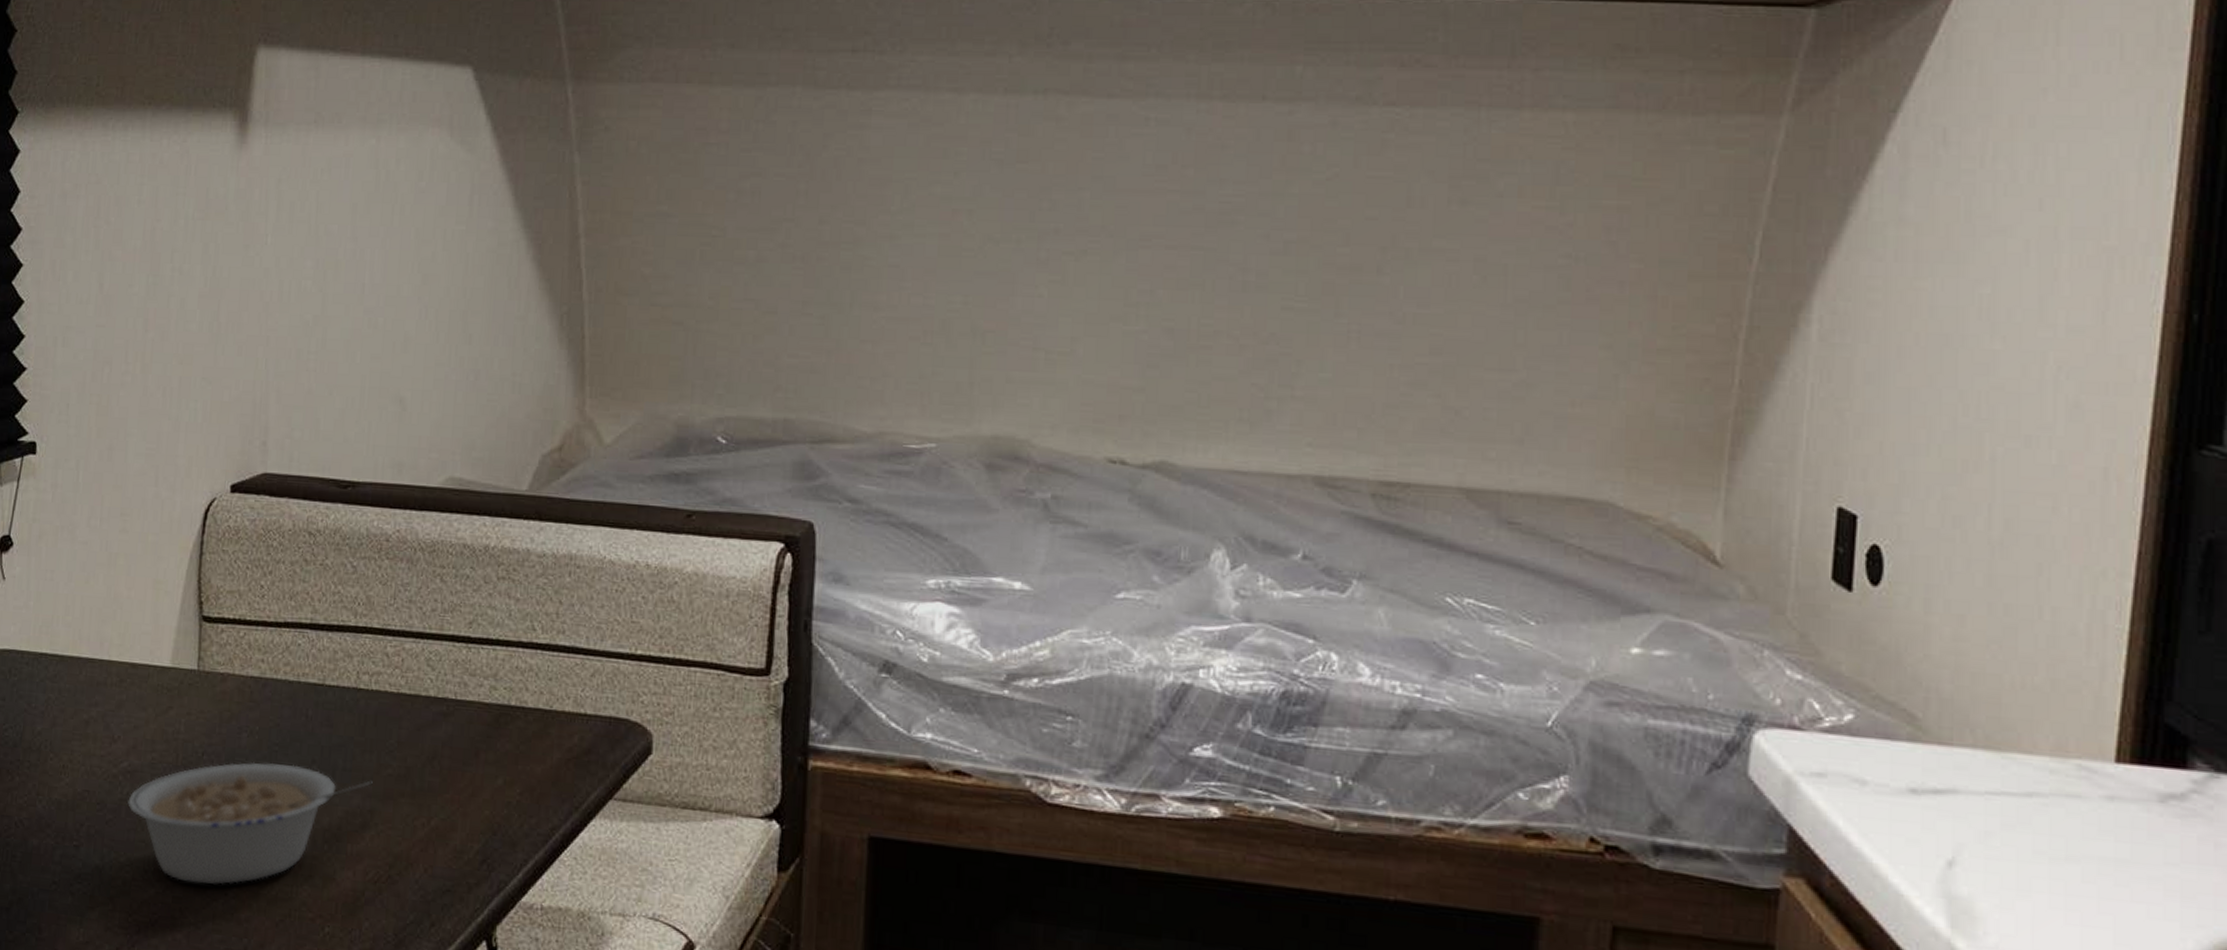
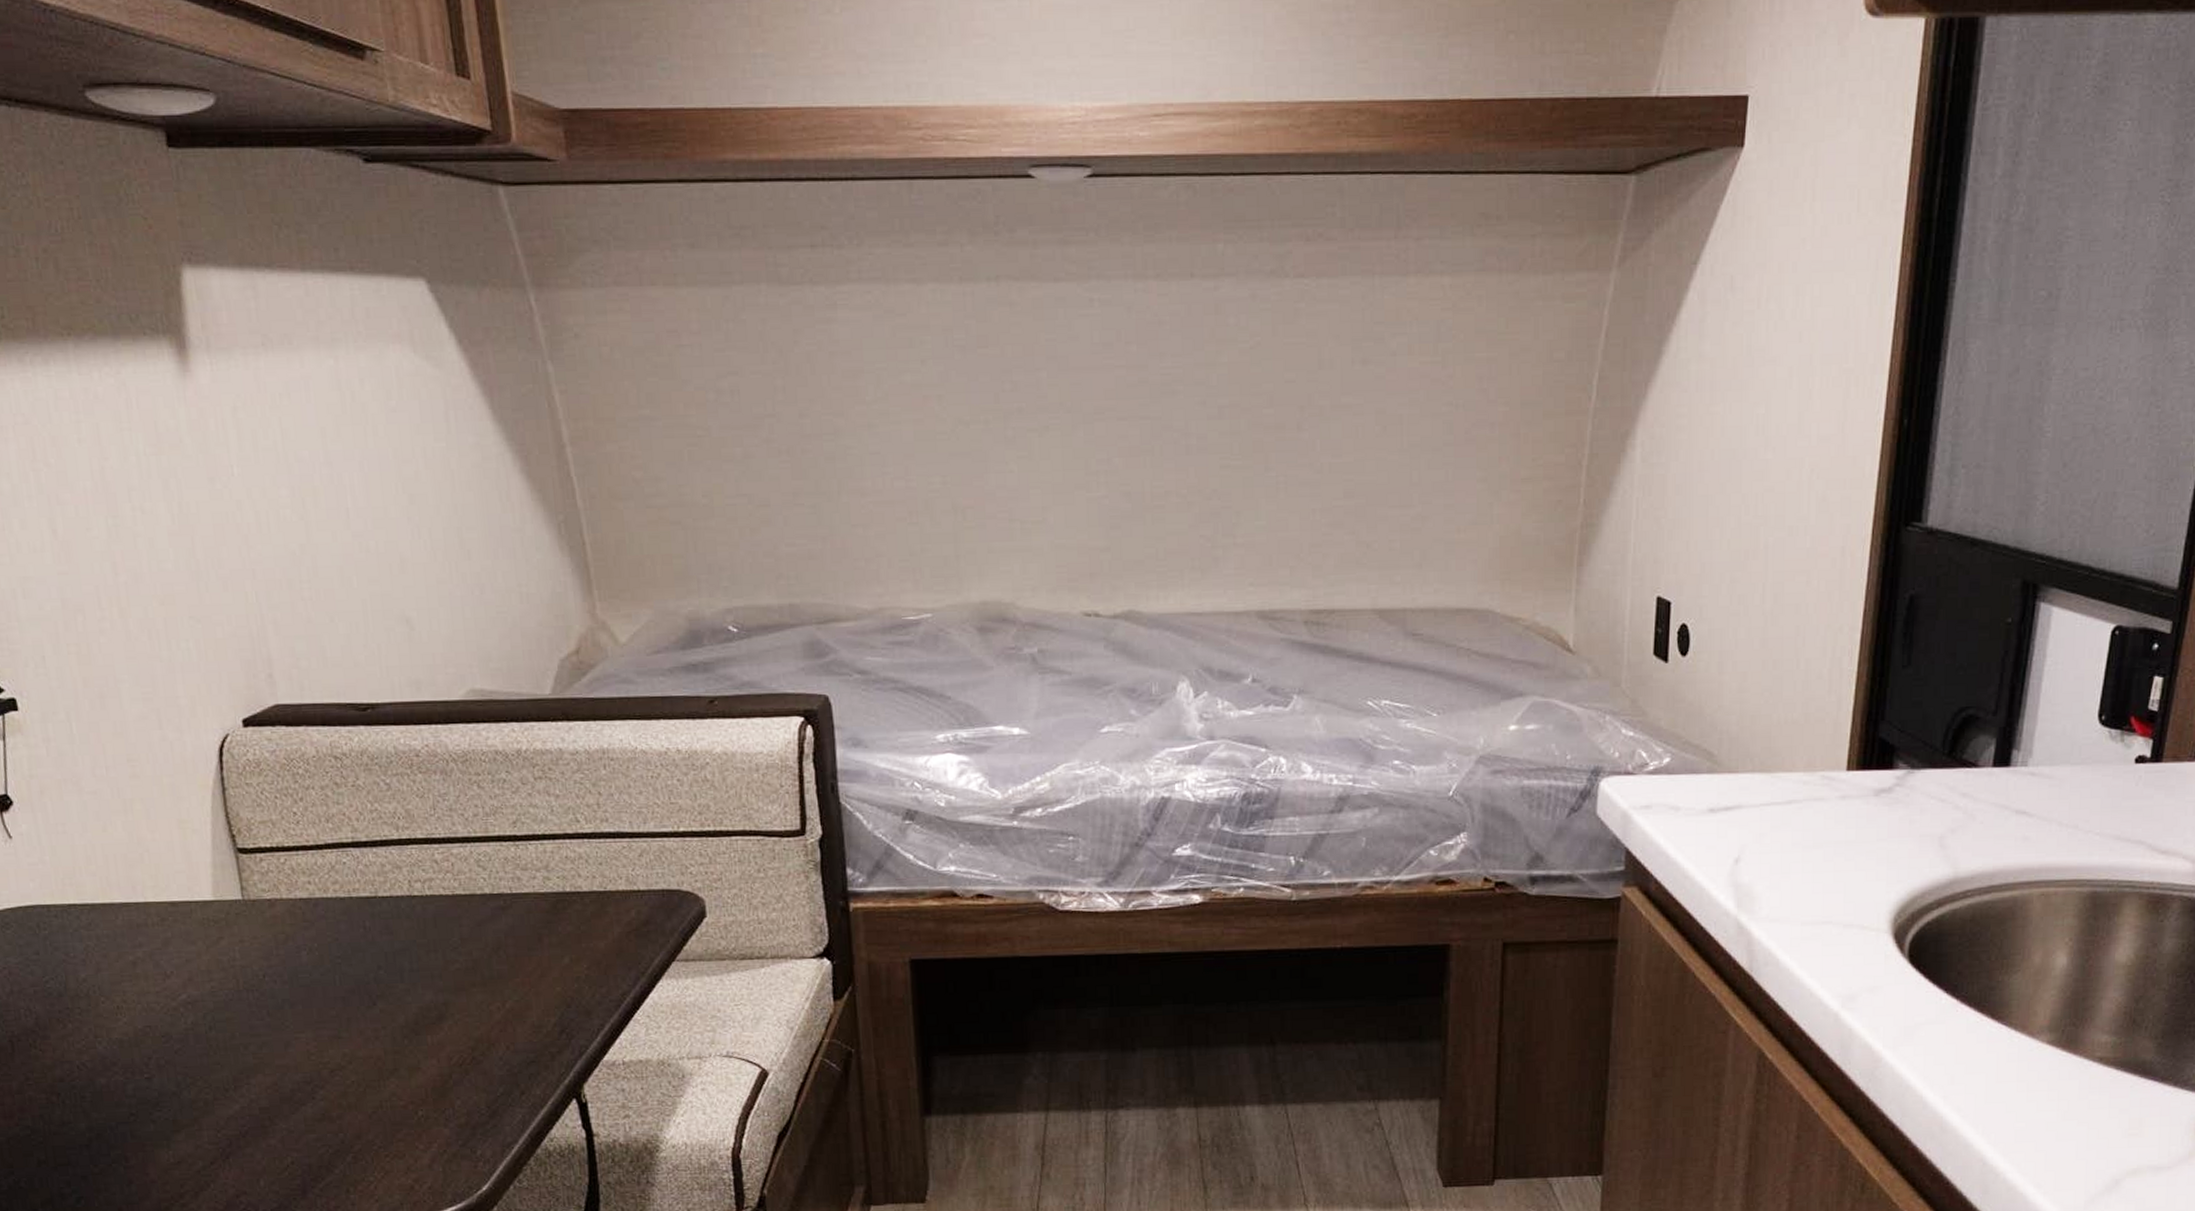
legume: present [127,762,373,885] -> none [194,973,442,1093]

